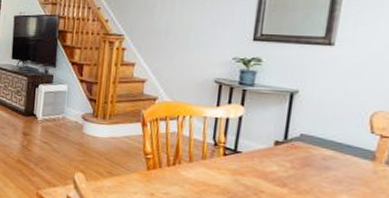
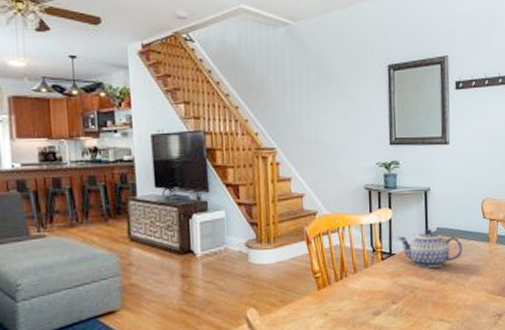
teapot: none [246,133,334,176] -> present [397,229,463,268]

